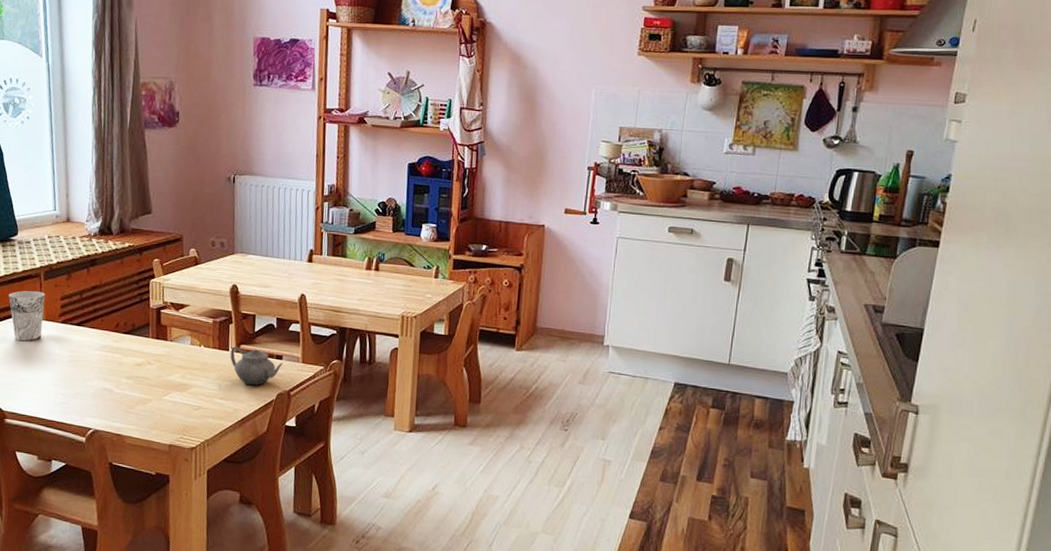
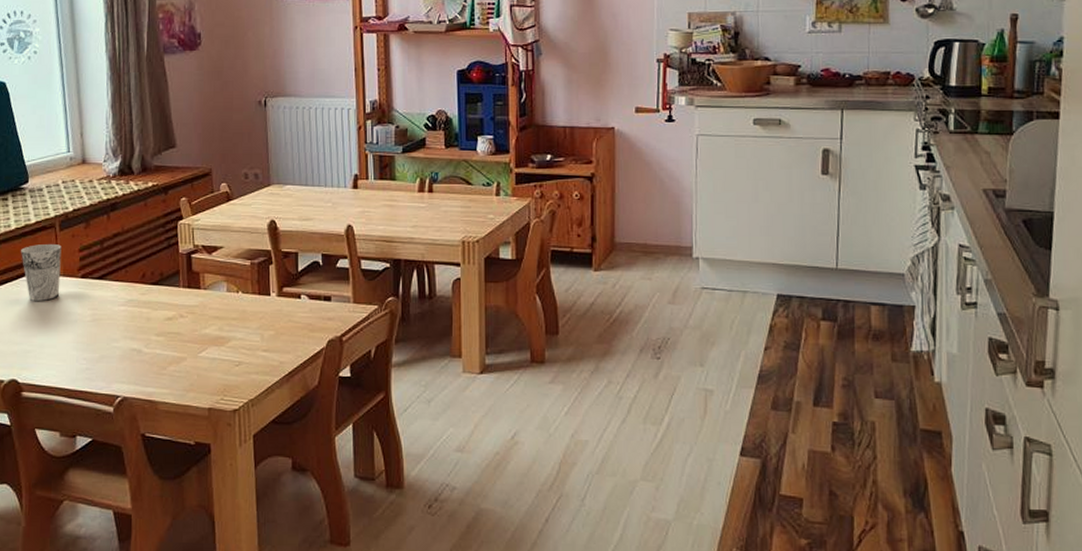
teapot: present [230,346,284,386] -> none [272,290,333,333]

